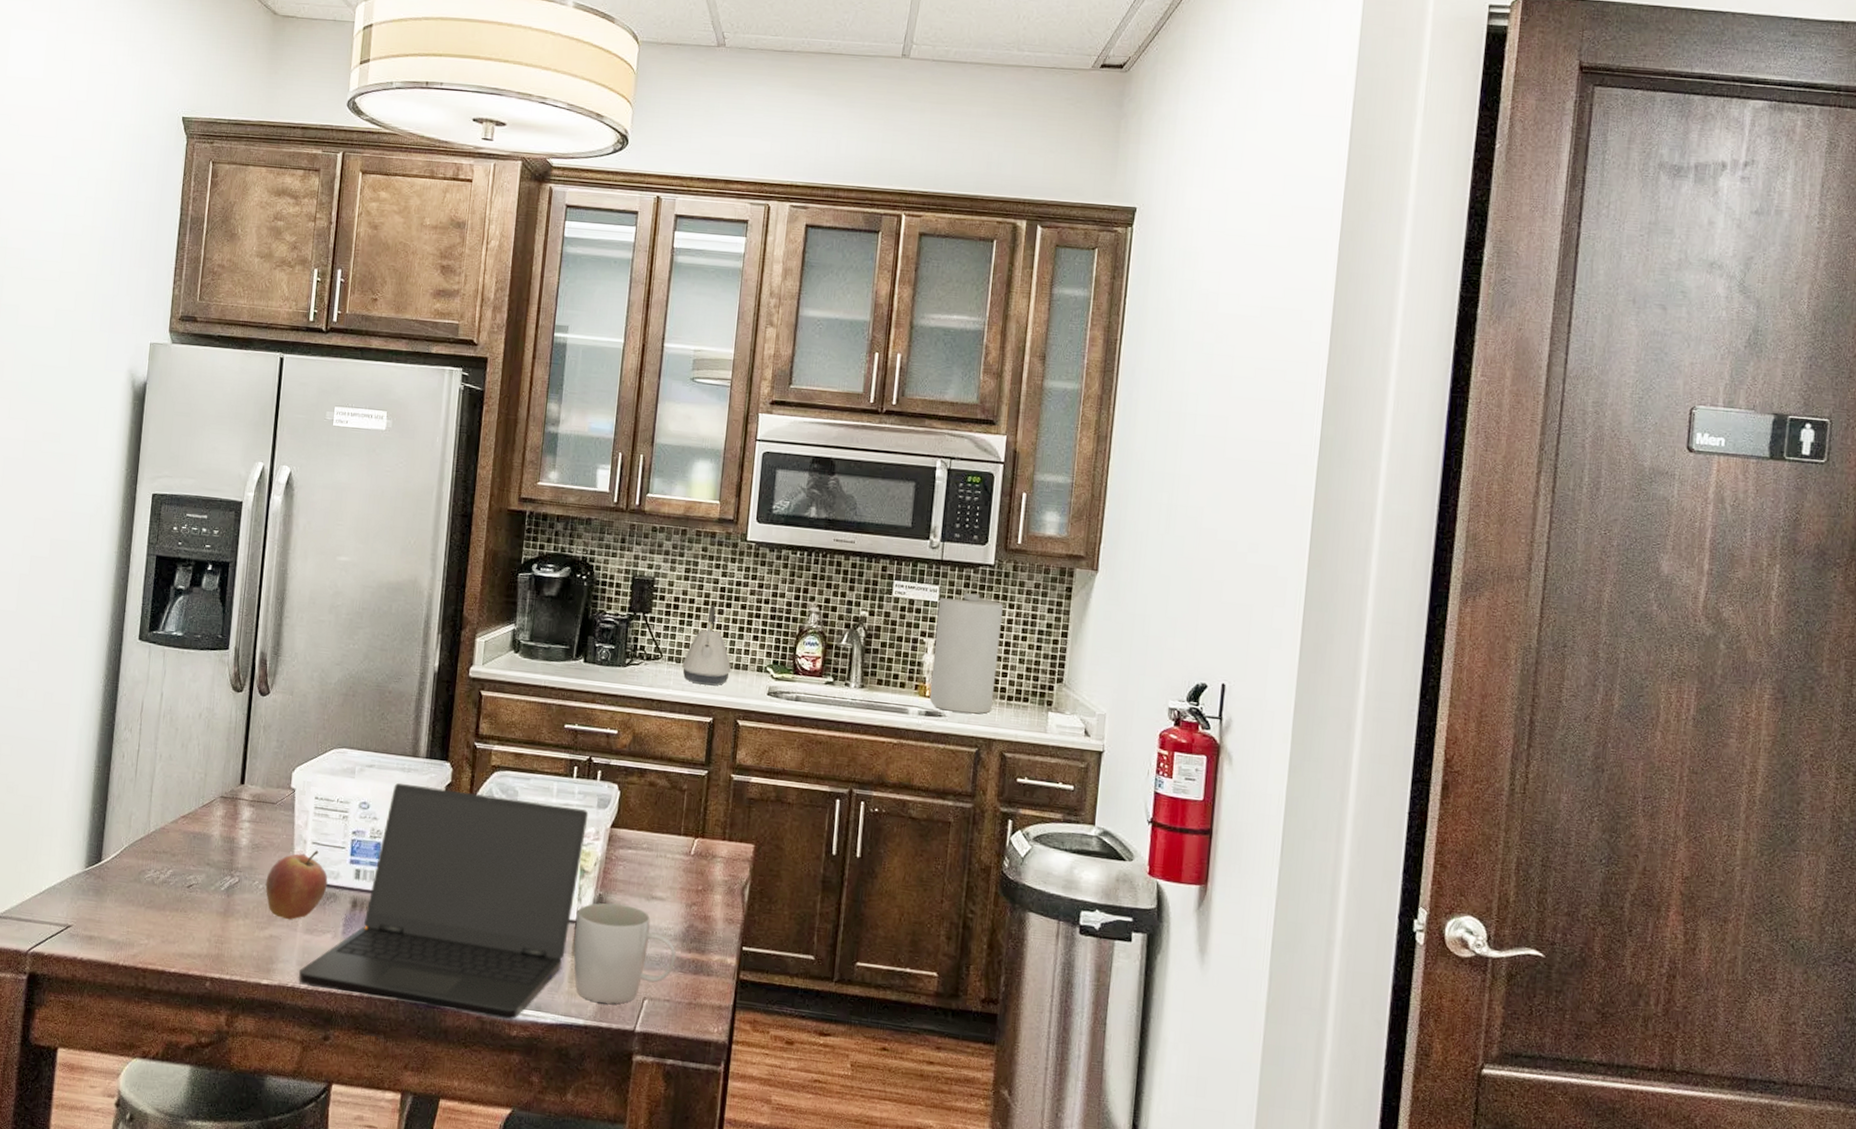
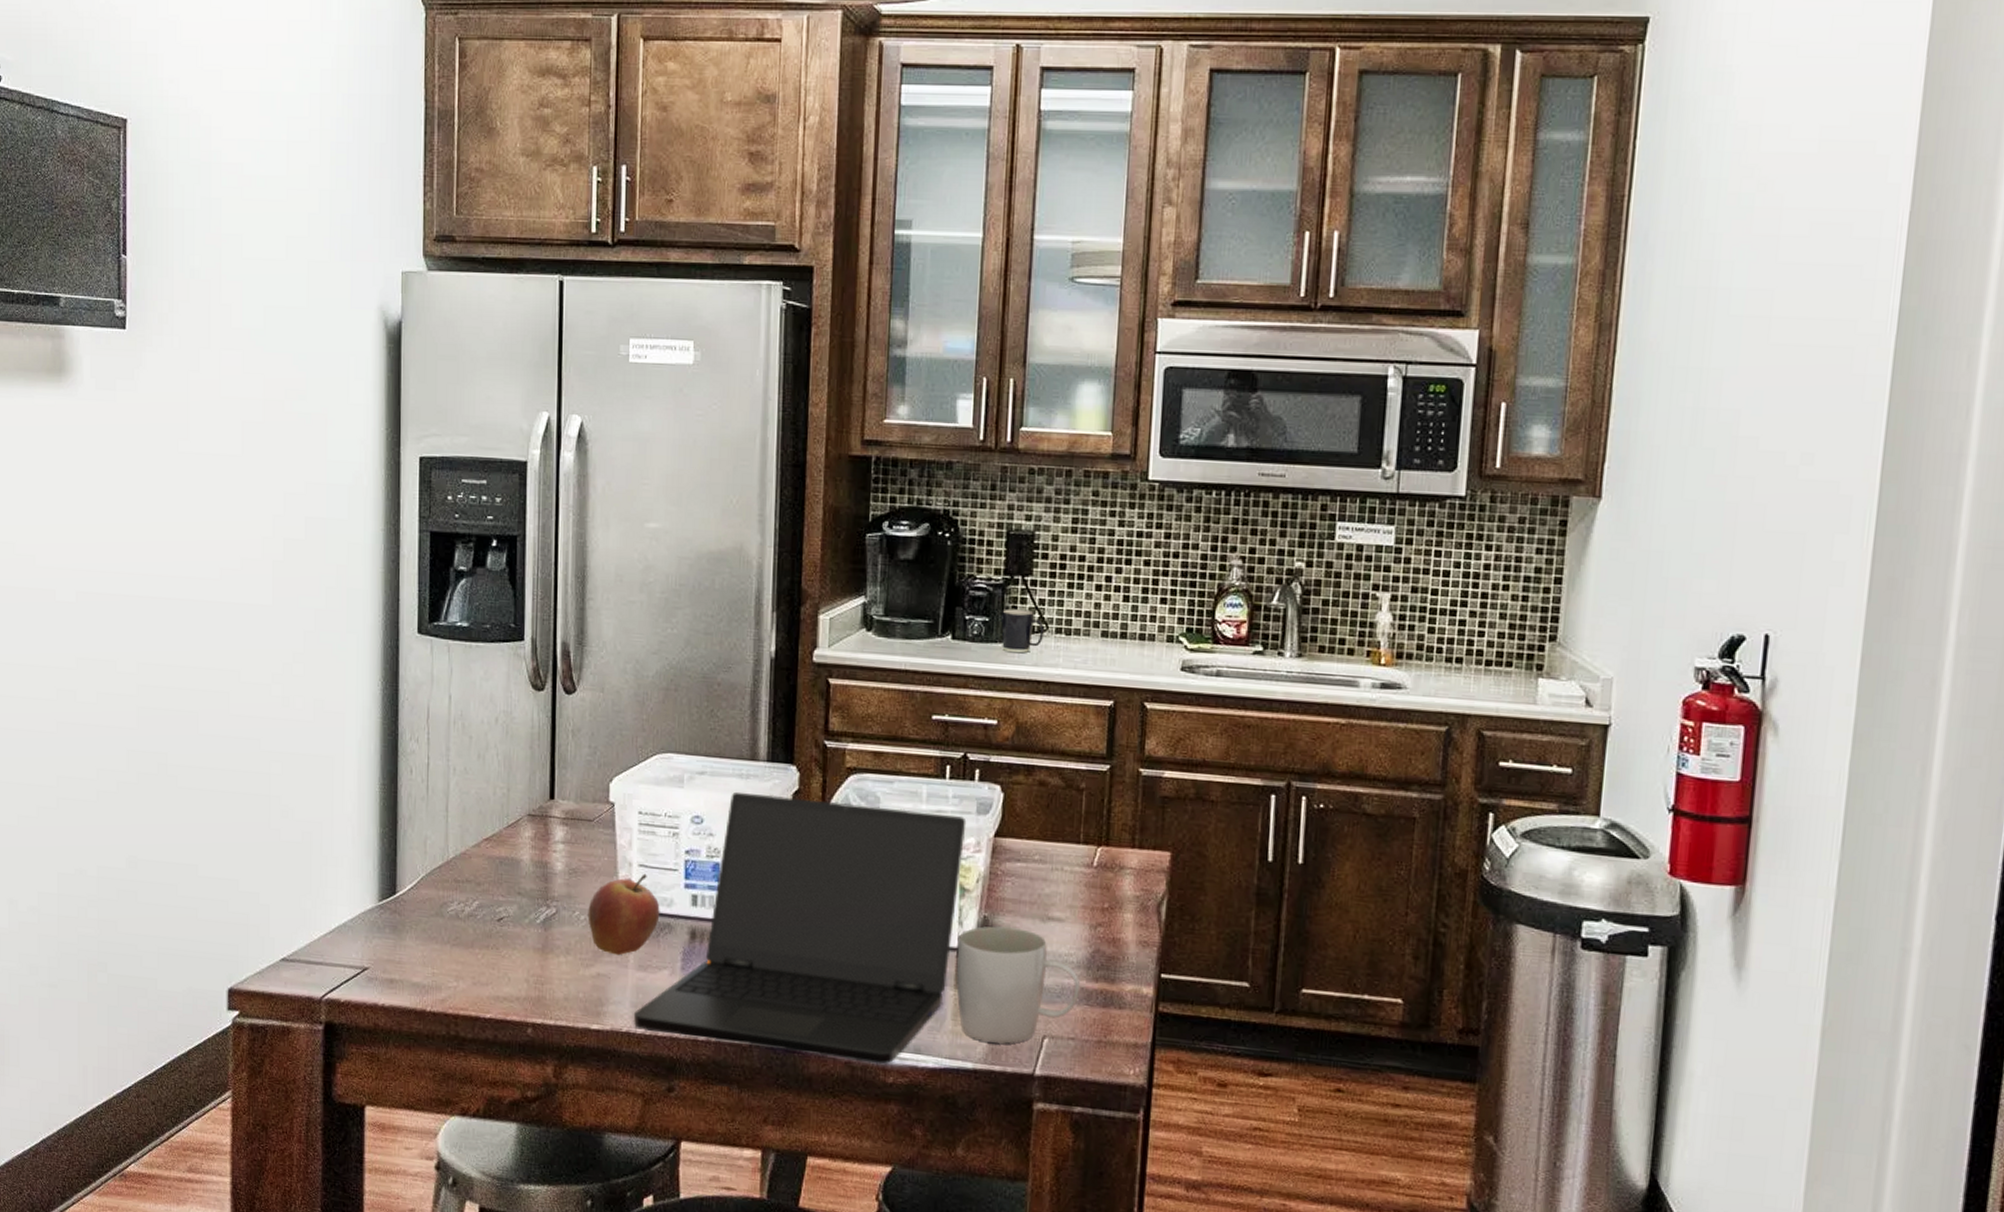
mug: none [624,639,659,676] -> present [1001,608,1044,654]
kettle: present [681,605,731,686] -> none [1073,563,1135,662]
paper towel holder: present [929,593,1003,714] -> none [1385,533,1478,684]

